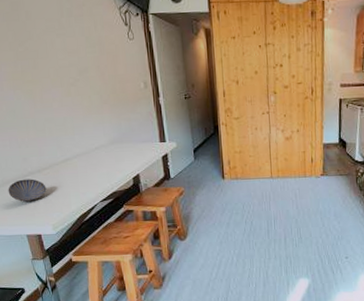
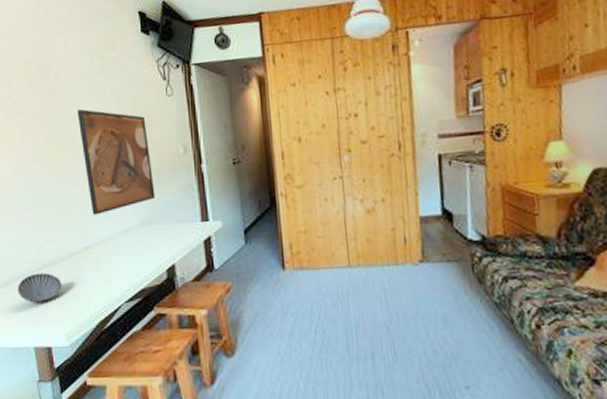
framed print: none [50,45,121,135] -> present [77,109,155,215]

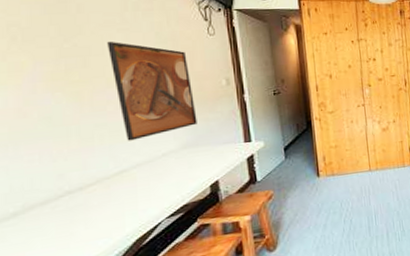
bowl: present [17,273,62,303] -> none [31,199,91,231]

